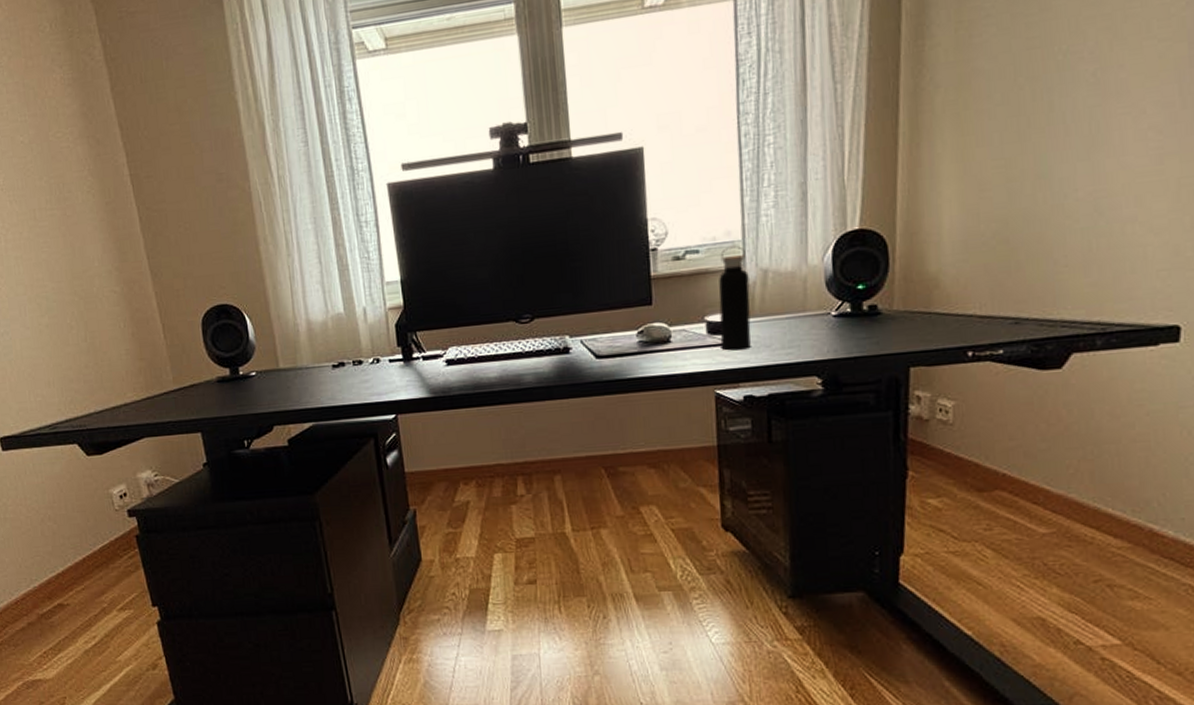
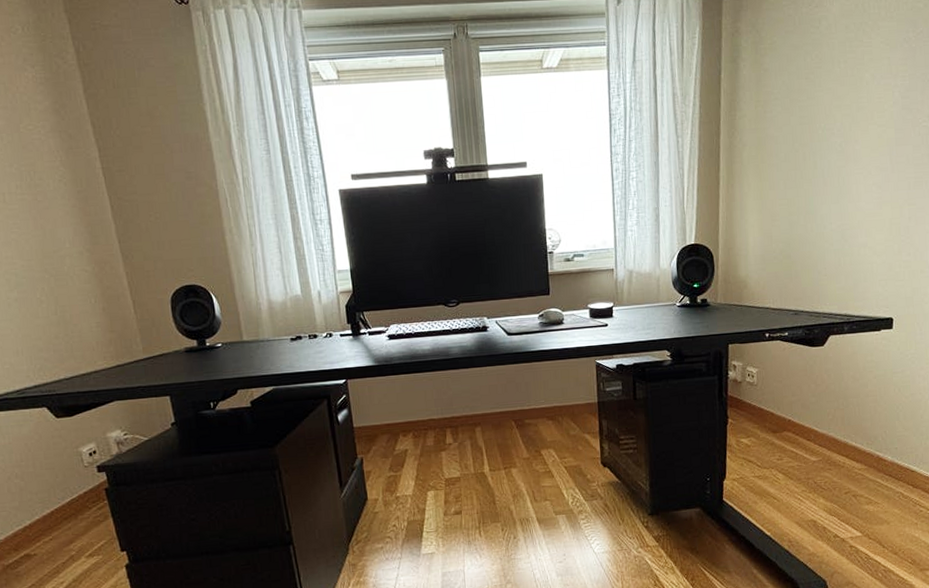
water bottle: present [718,245,751,351] -> none [598,252,621,331]

